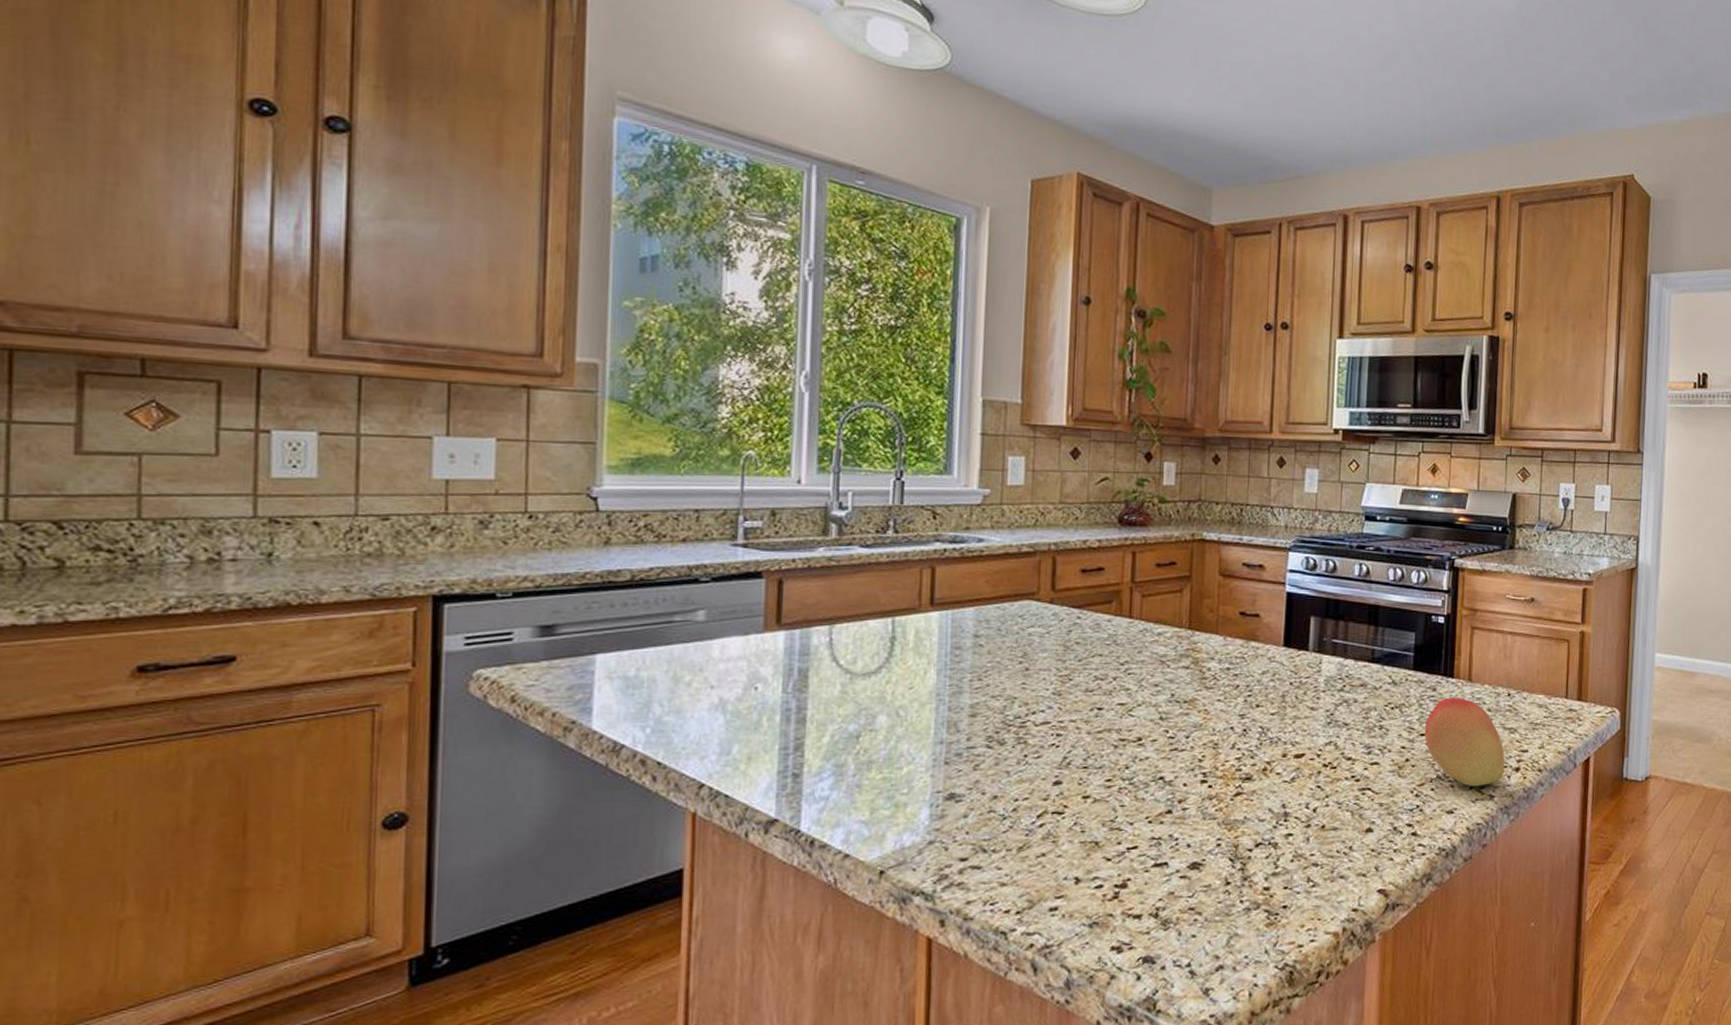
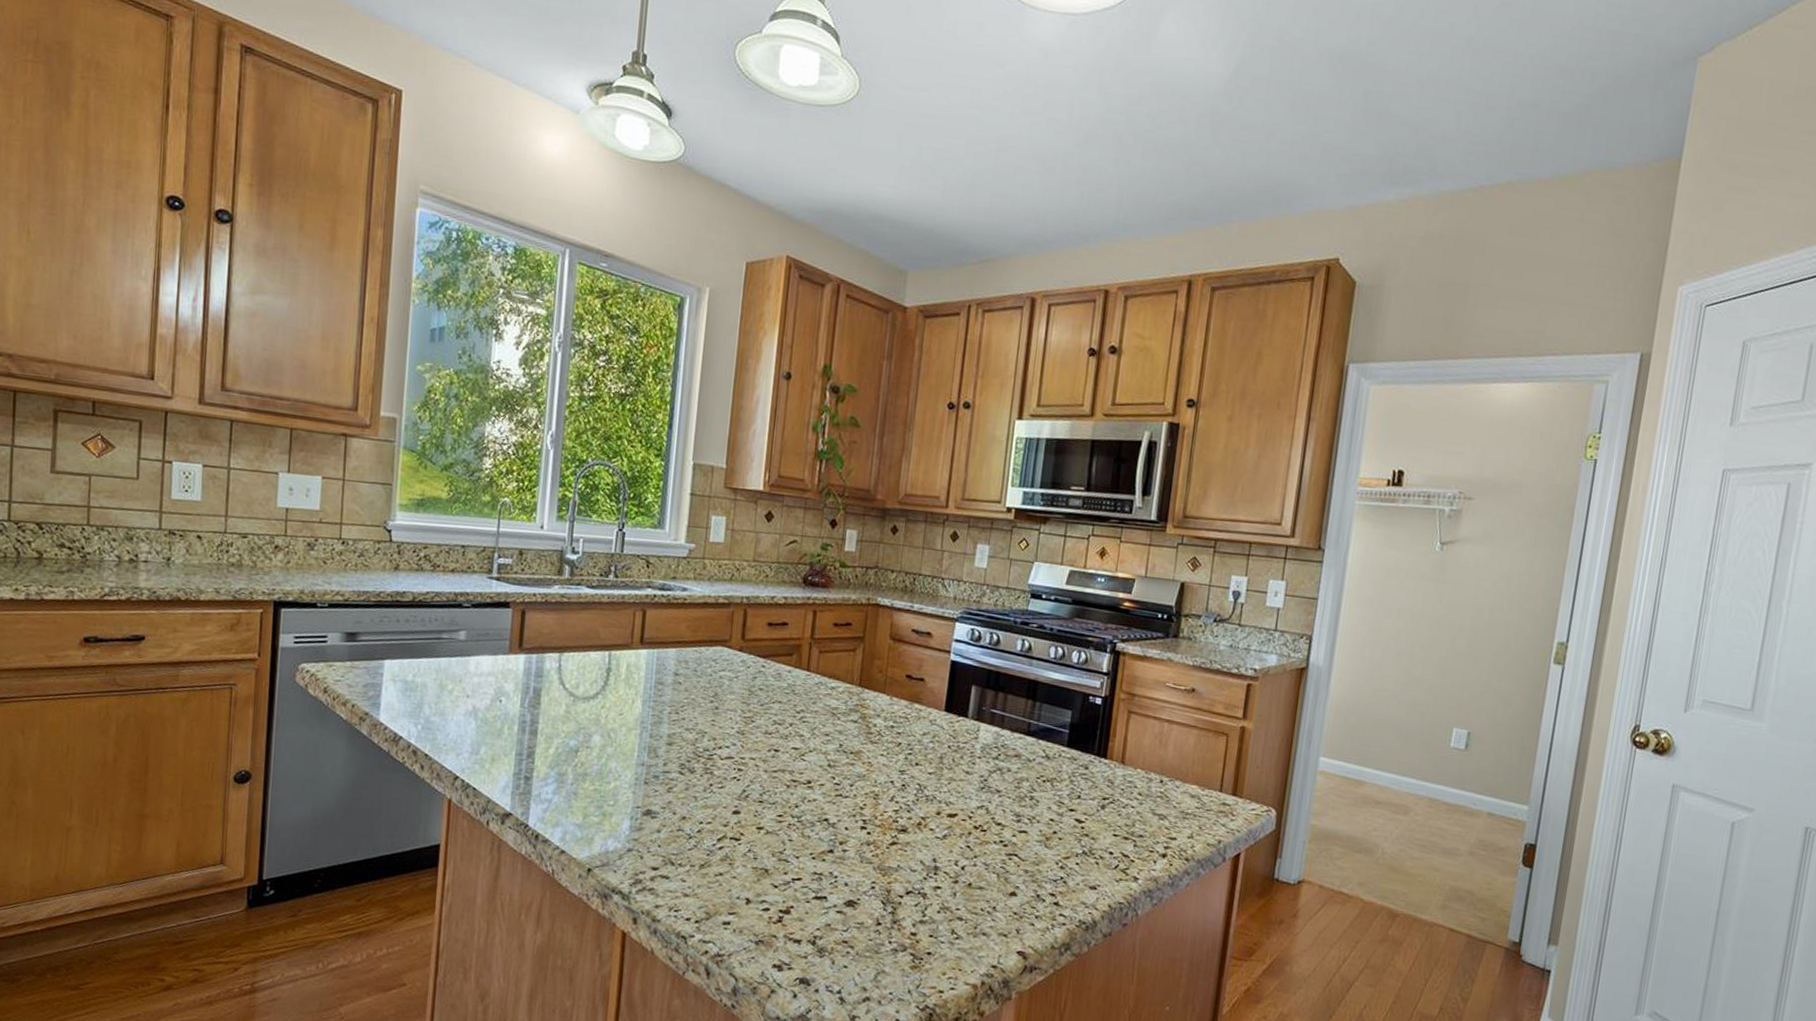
fruit: present [1424,697,1505,787] -> none [1073,777,1152,867]

